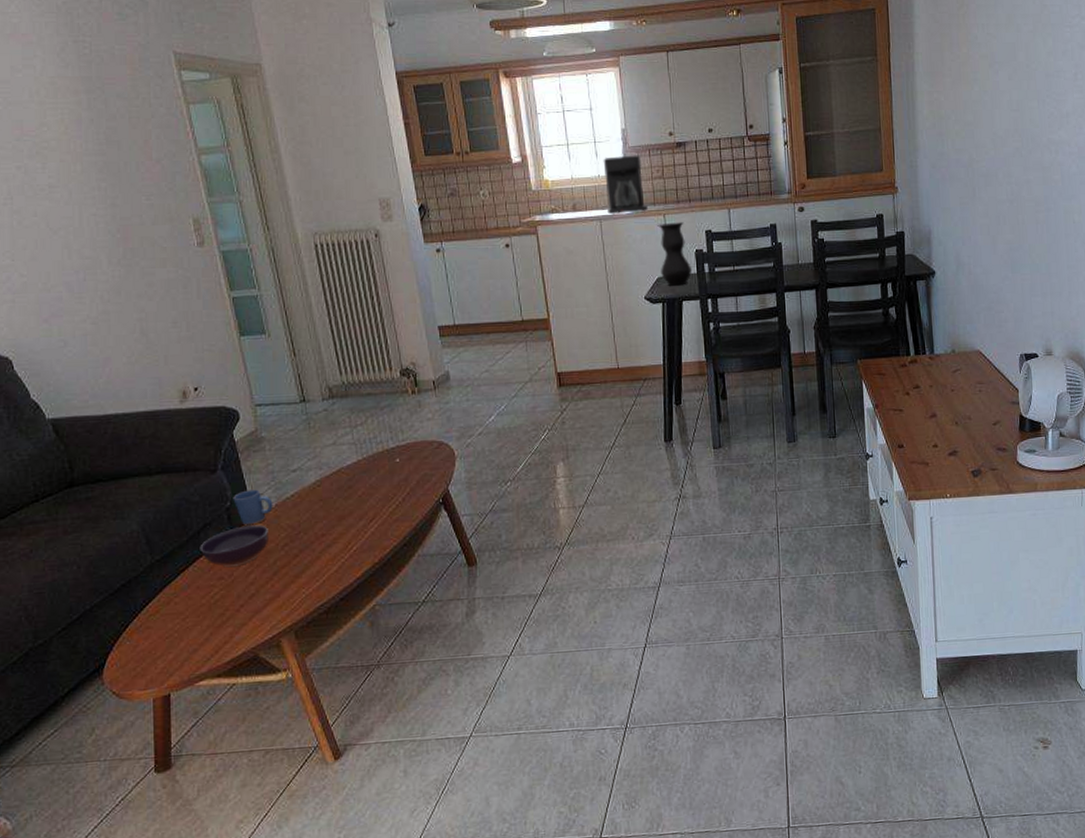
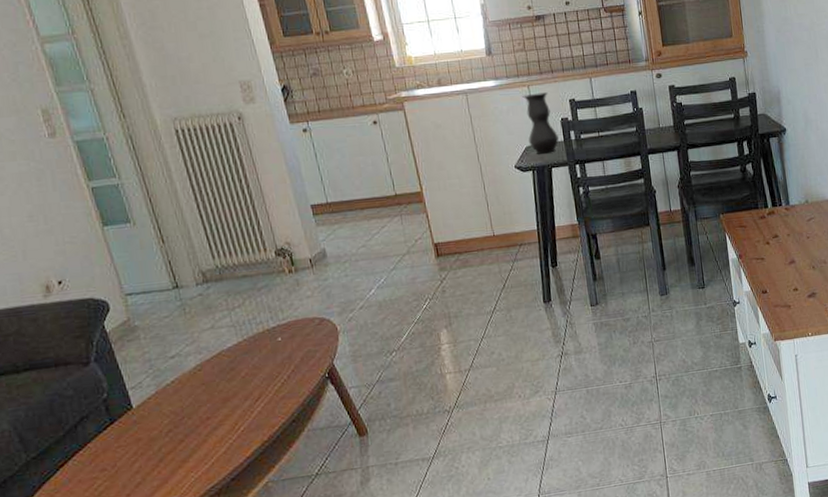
bowl: present [200,525,269,568] -> none [78,413,151,459]
mug: present [233,489,273,526] -> none [109,378,153,416]
coffee maker: present [603,155,649,215] -> none [464,29,513,88]

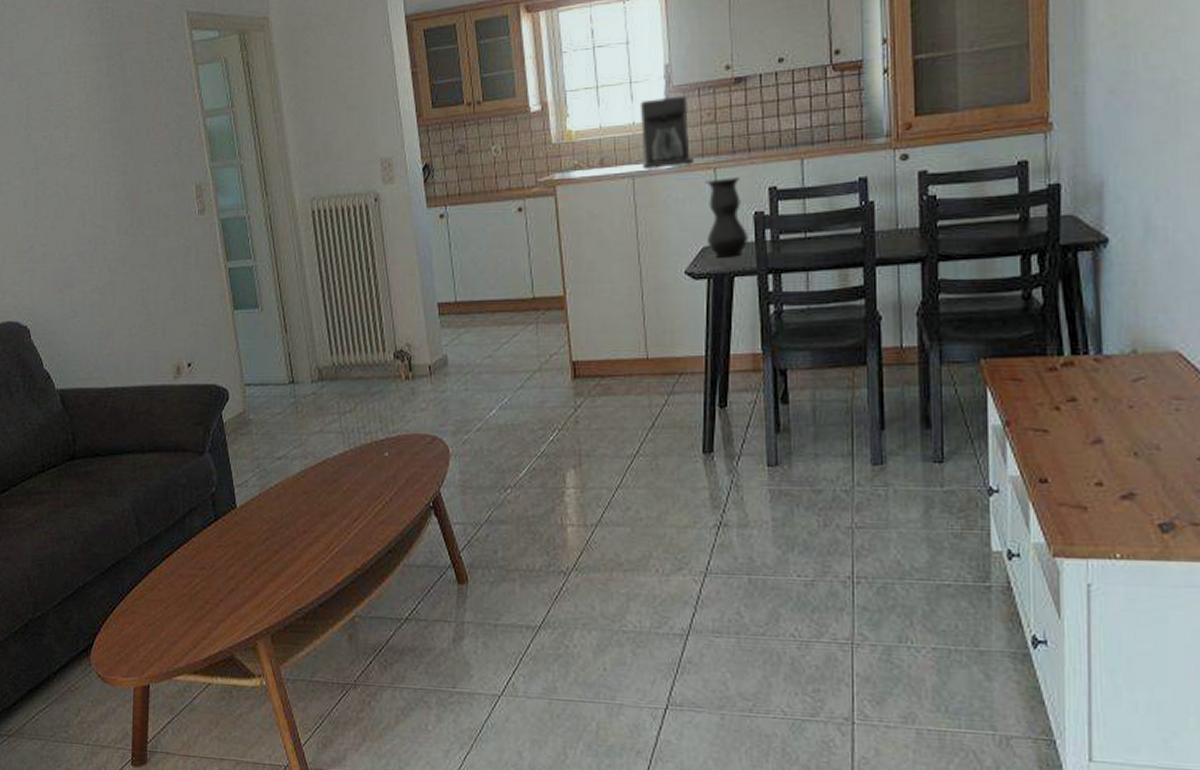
coffee maker: none [464,29,513,88] -> present [639,95,695,171]

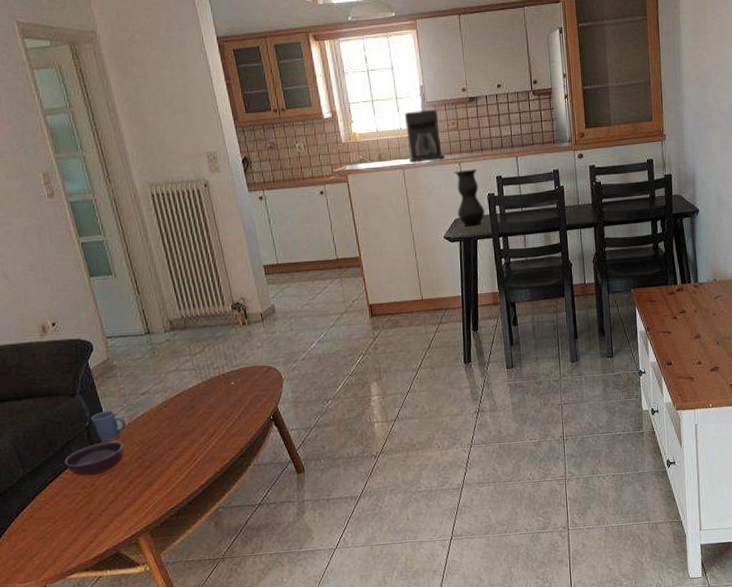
bowl: none [184,514,251,558] -> present [64,441,124,478]
mug: none [218,476,257,514] -> present [91,410,126,442]

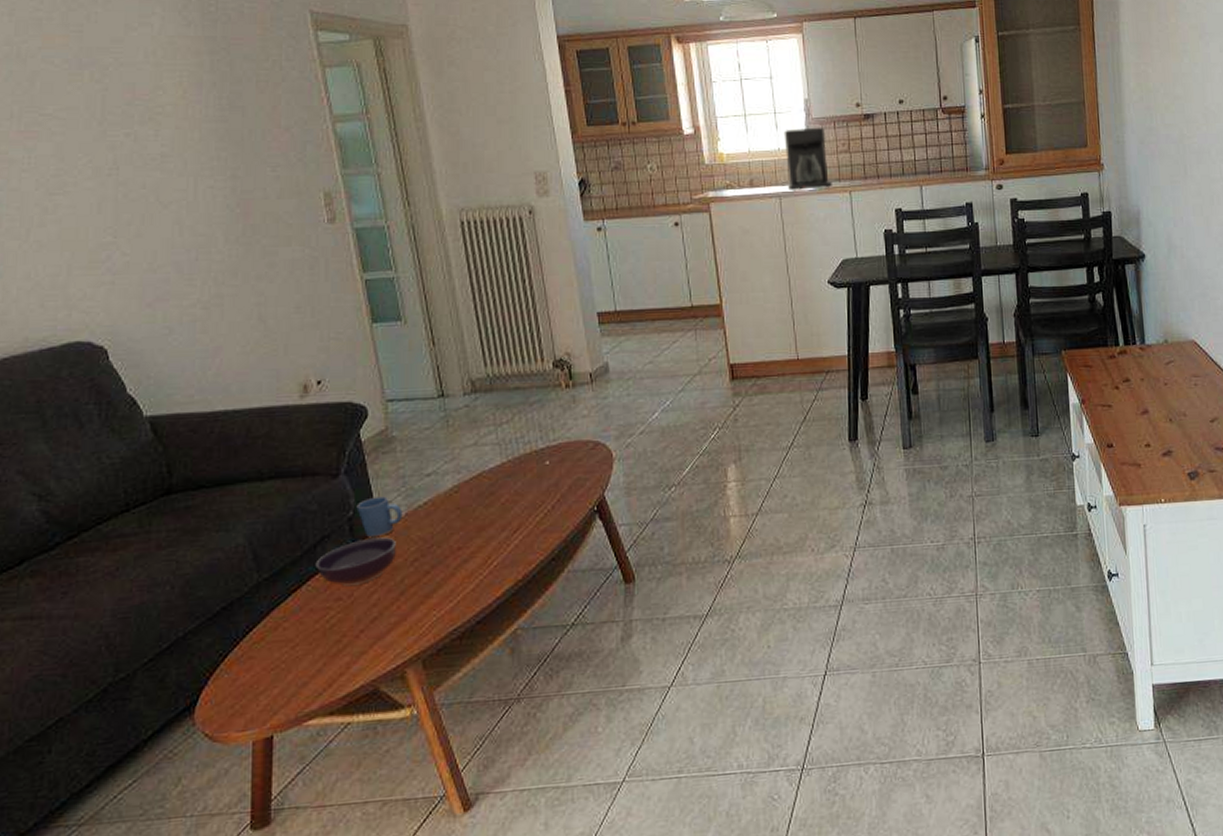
vase: present [454,169,485,226] -> none [843,200,880,269]

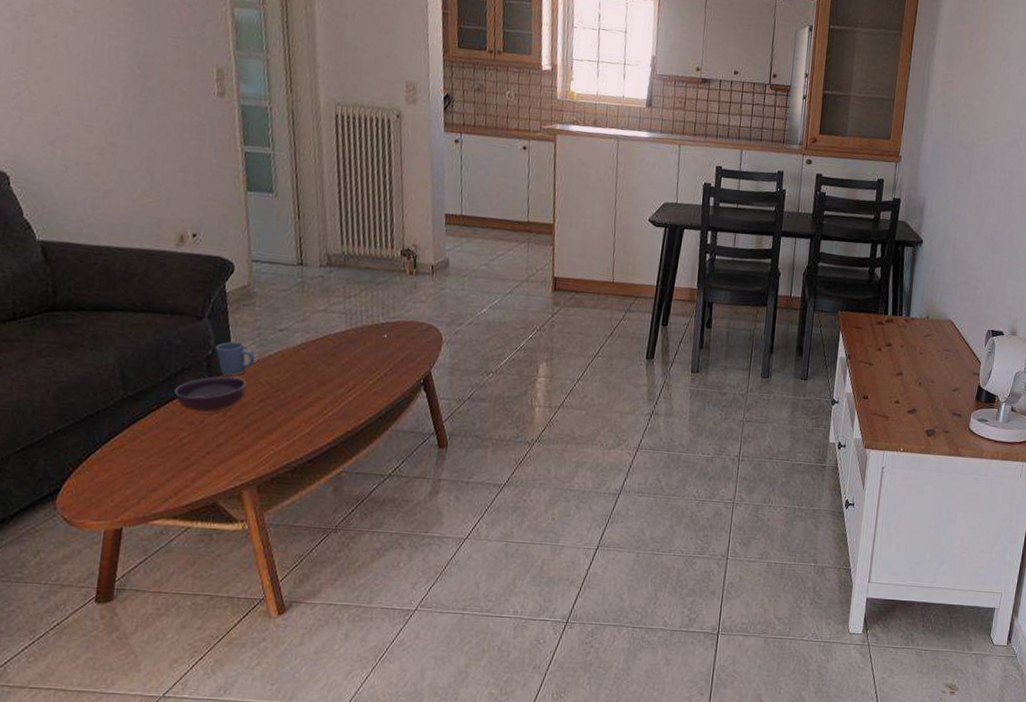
coffee maker: present [783,127,834,191] -> none [626,81,666,139]

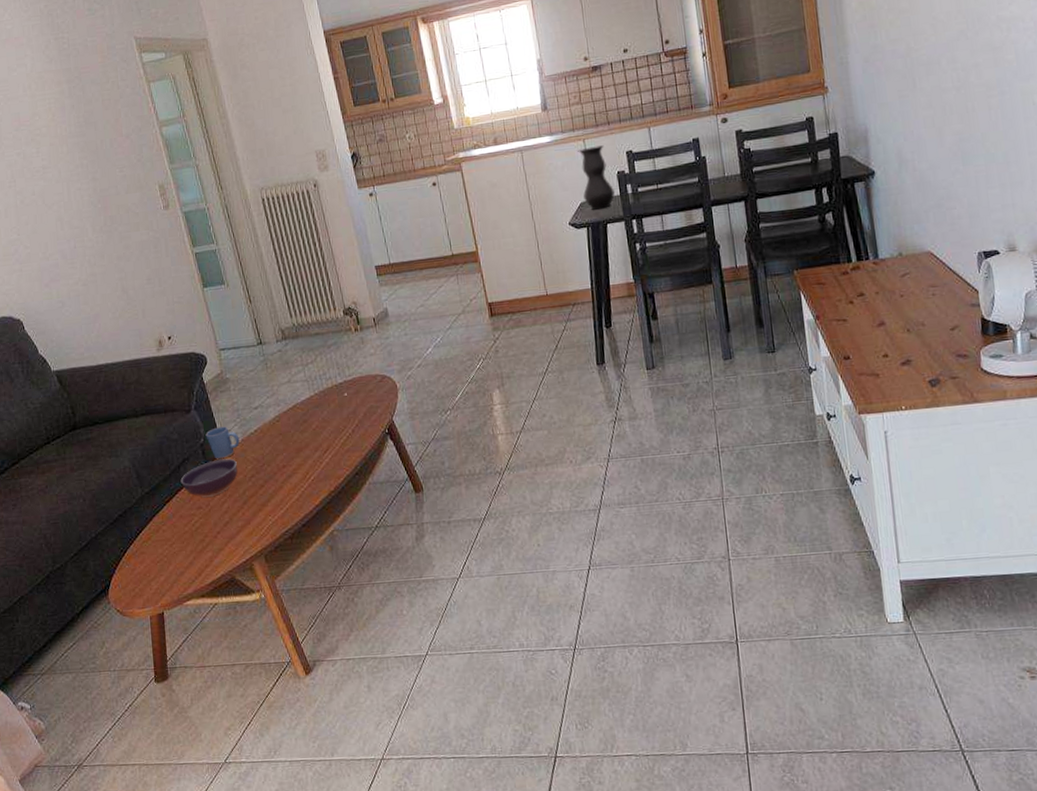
vase: none [668,152,698,214] -> present [577,145,615,210]

